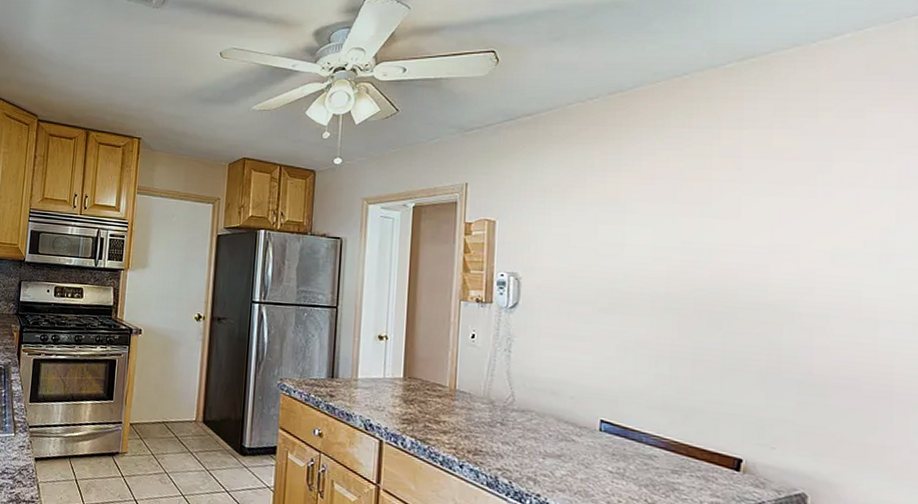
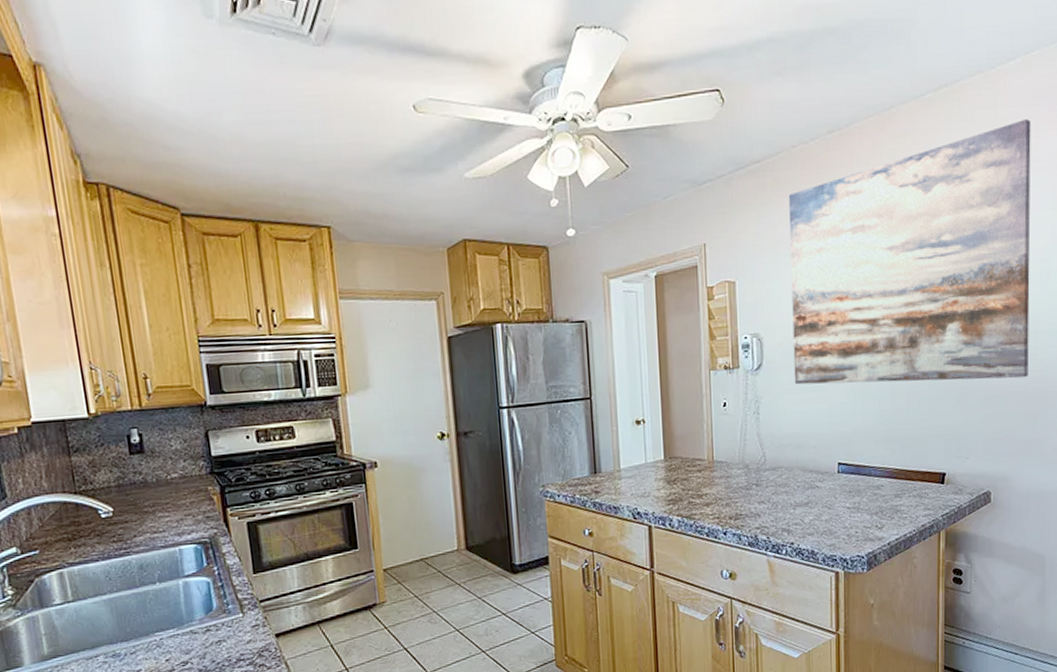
wall art: none [553,94,866,370] -> present [788,119,1031,385]

